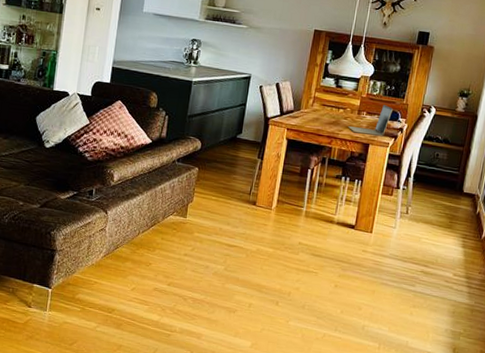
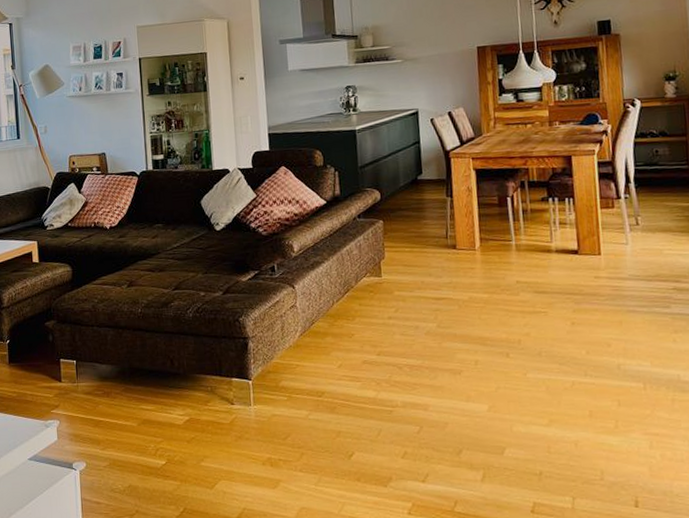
laptop: present [347,105,393,137] -> none [541,109,589,147]

